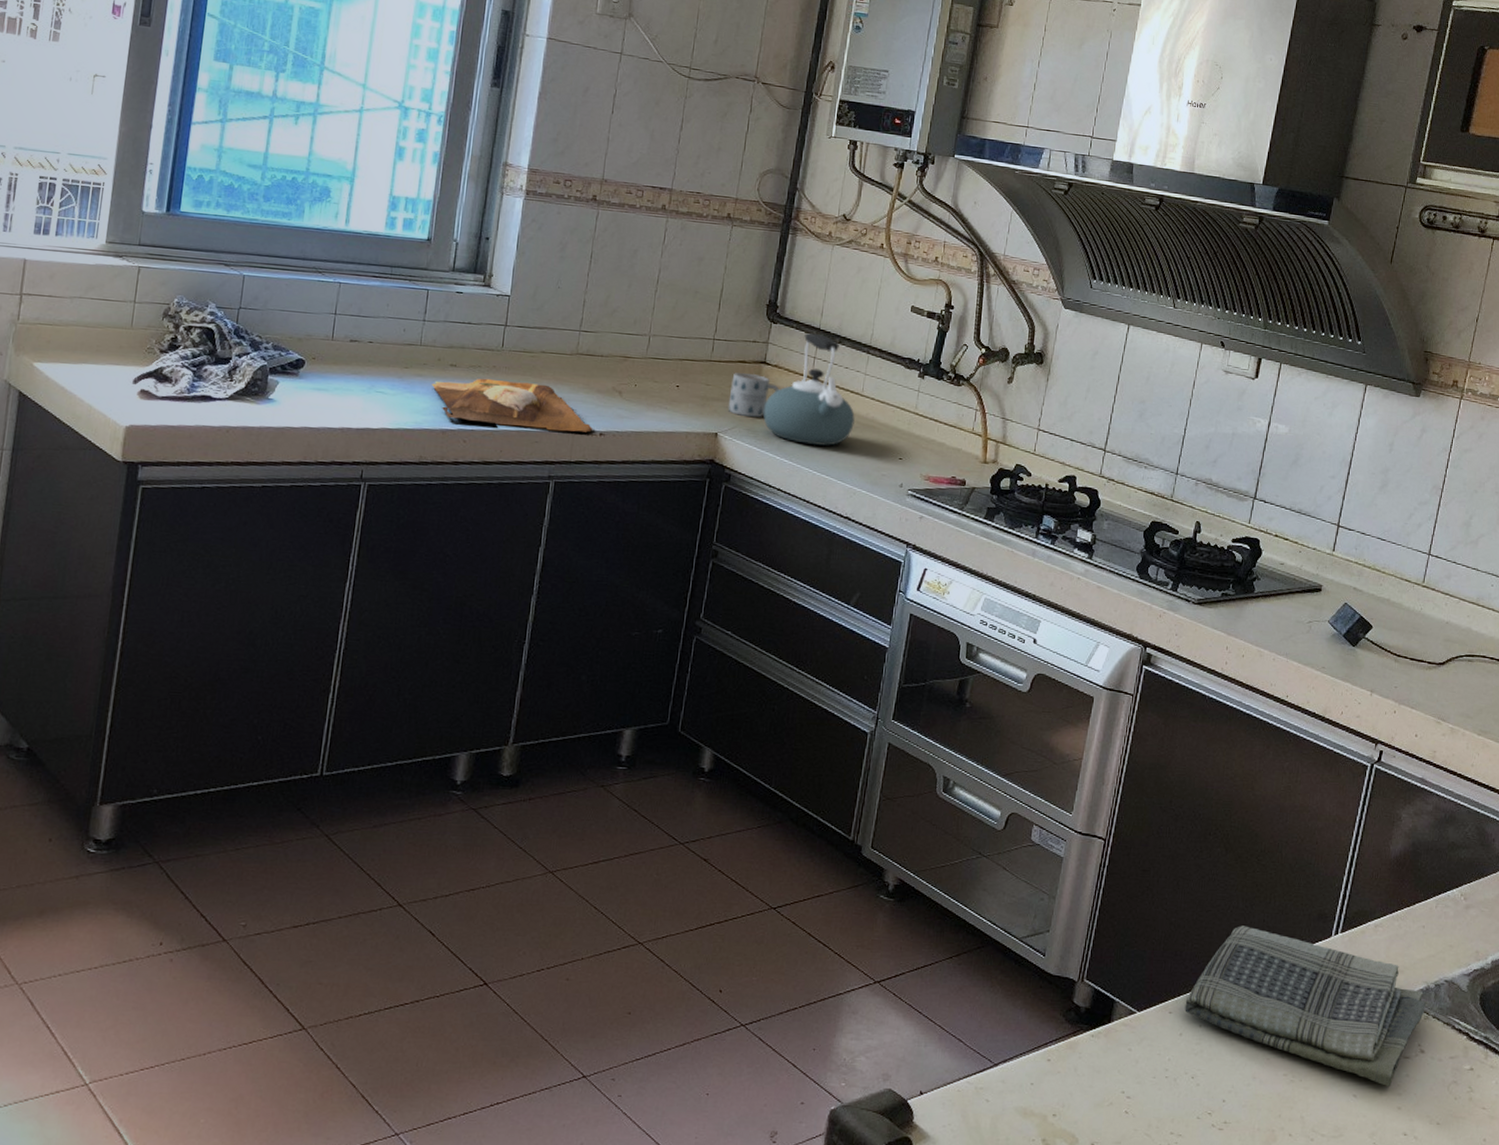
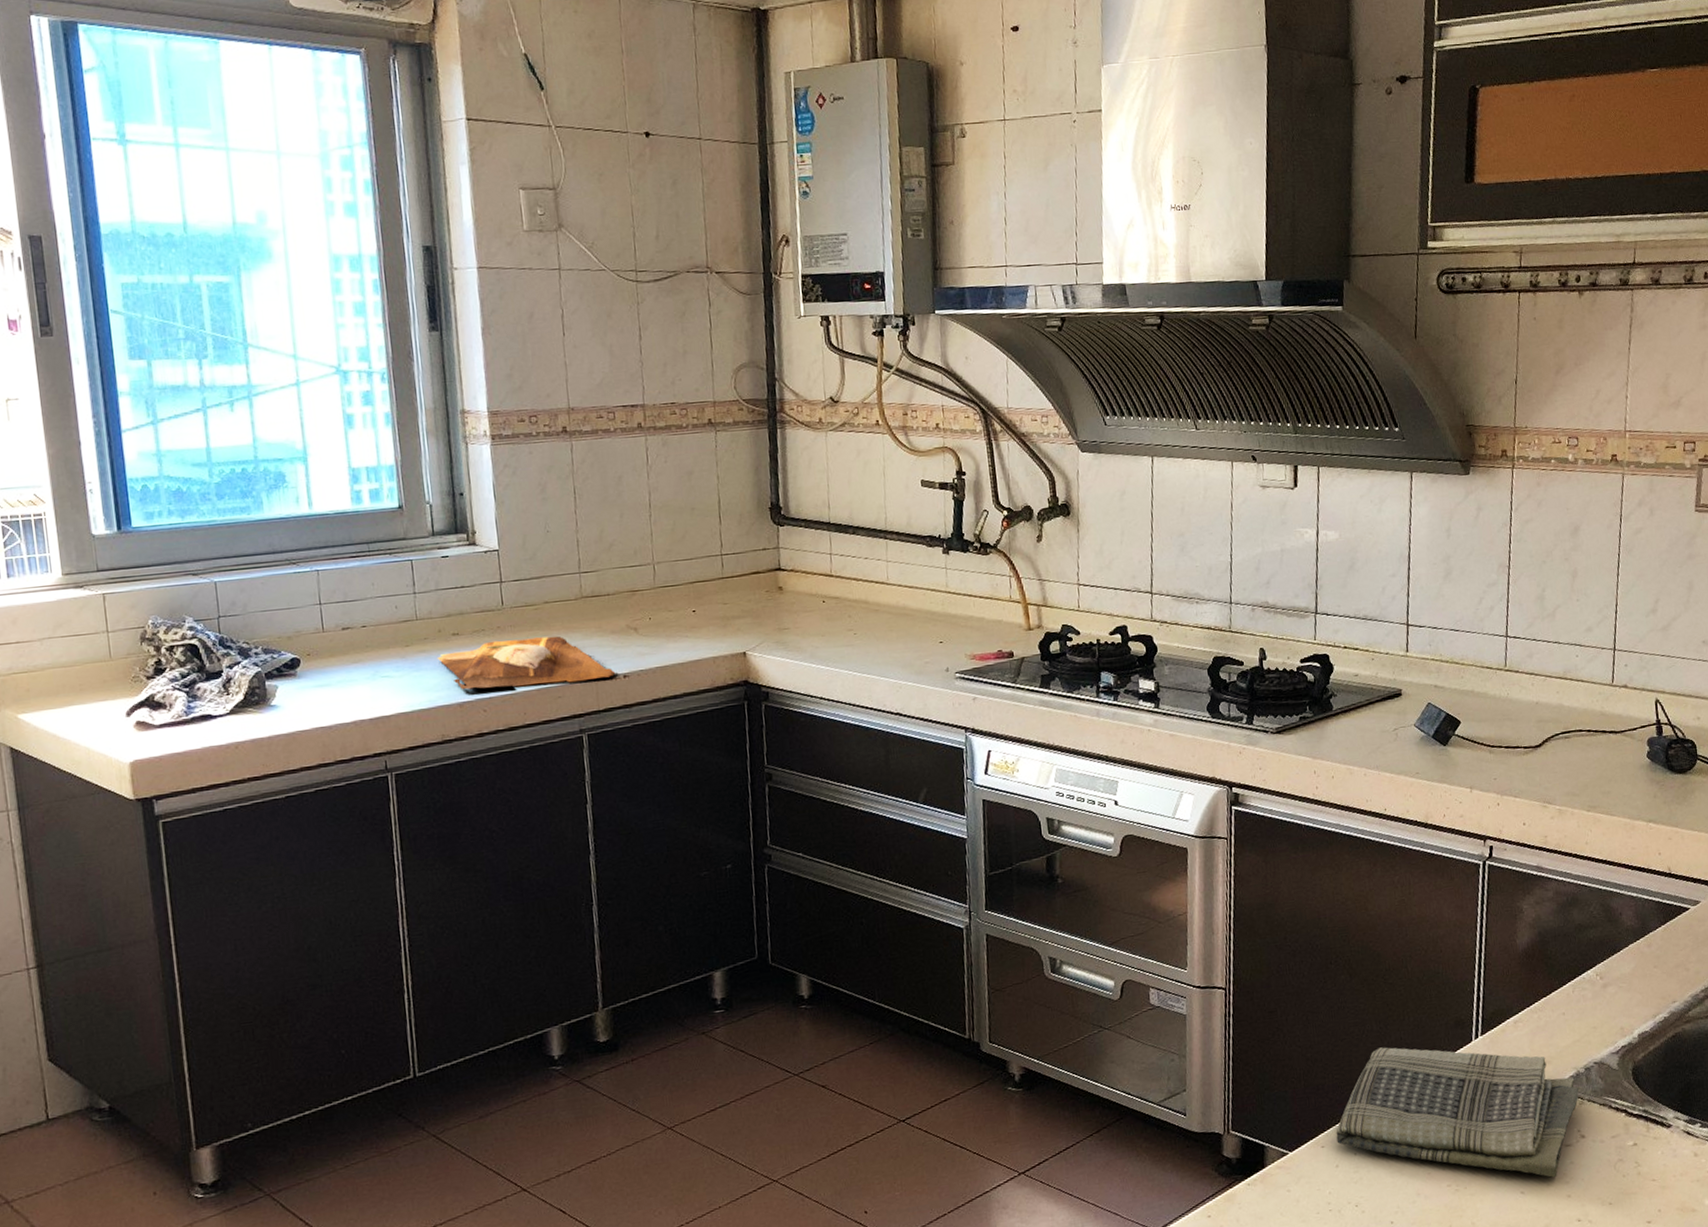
mug: present [728,373,779,418] -> none [749,583,800,630]
kettle: present [763,332,855,446] -> none [788,528,886,646]

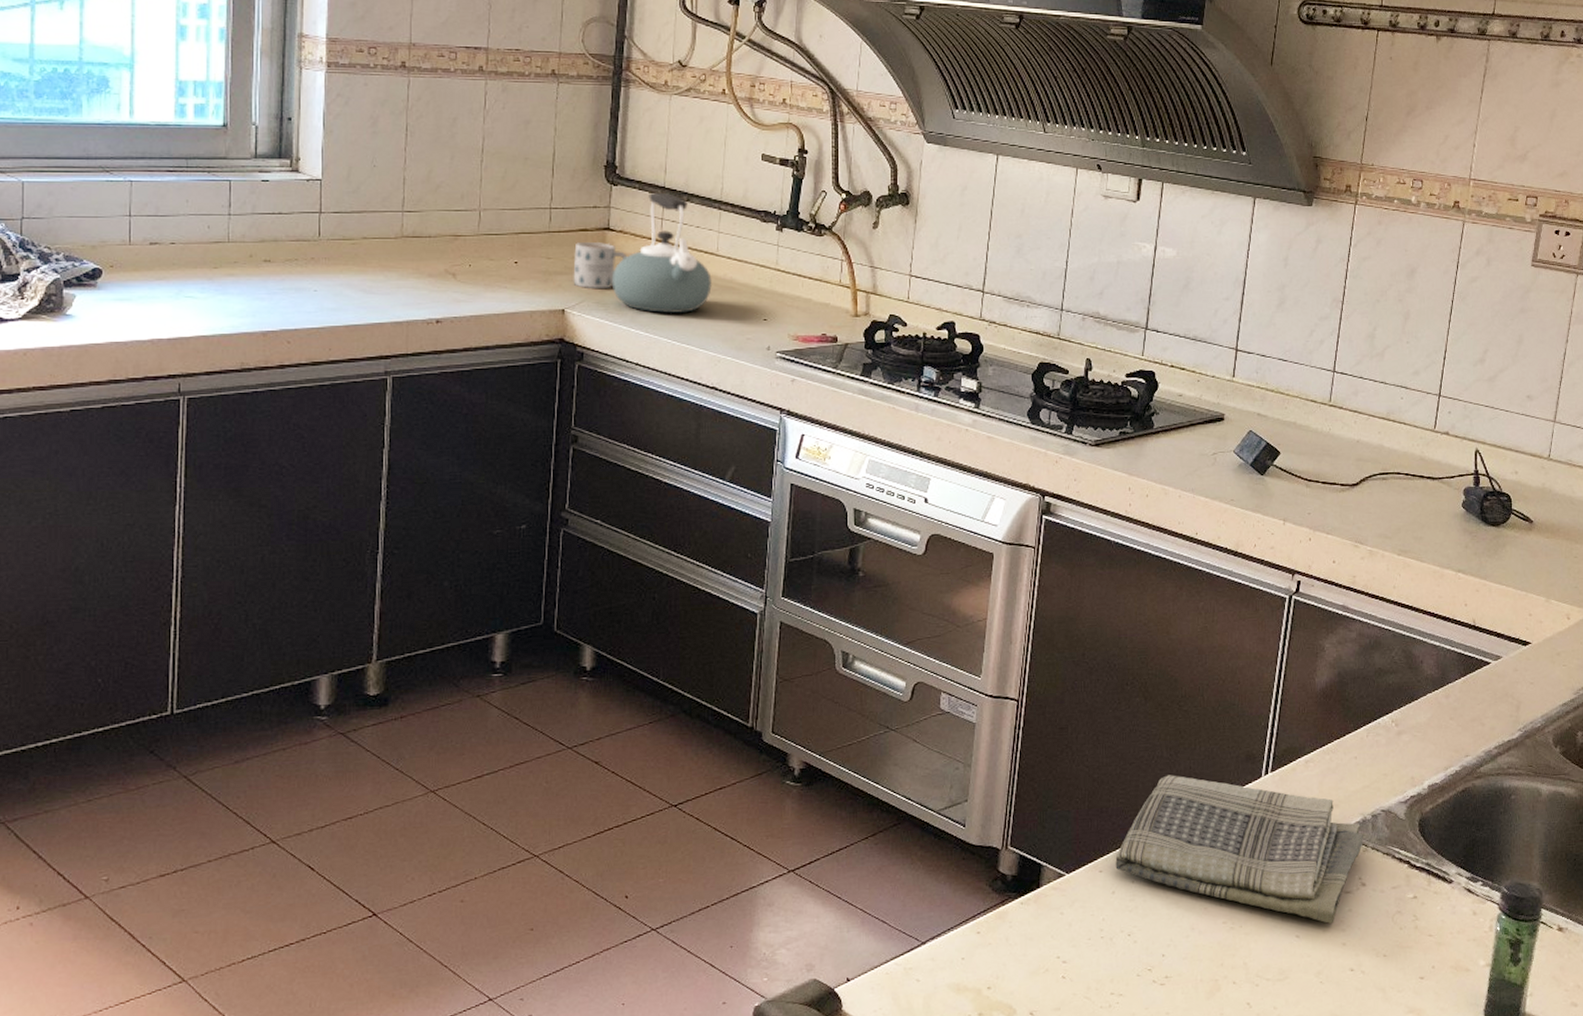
cutting board: present [437,636,616,690] -> none [245,272,429,323]
mug: none [749,583,800,630] -> present [573,242,627,290]
kettle: none [788,528,886,646] -> present [613,192,712,314]

